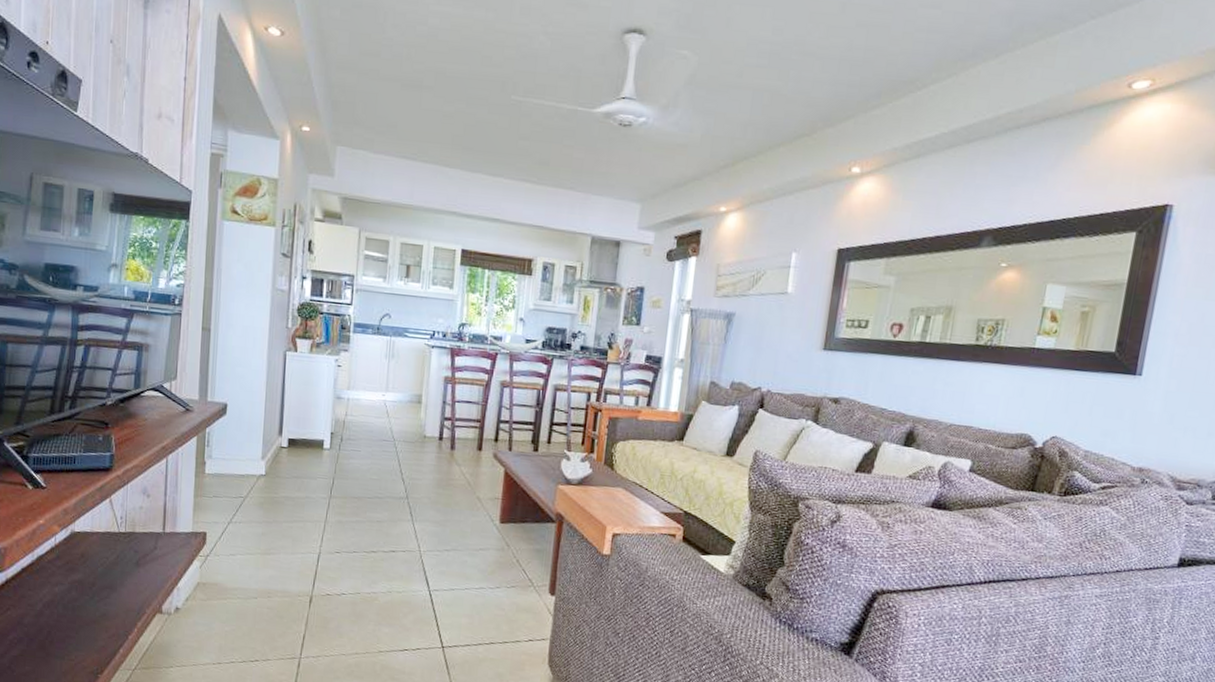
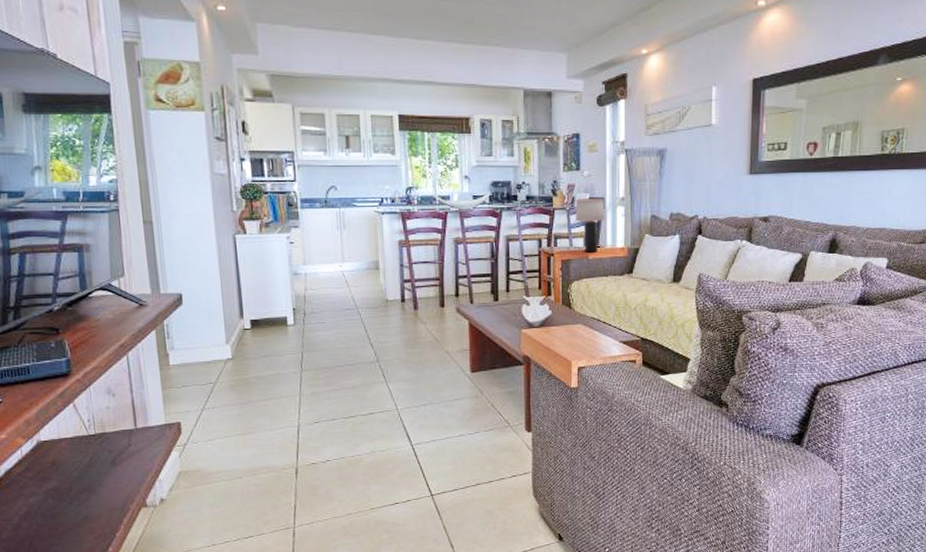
table lamp: none [629,355,662,415] -> present [575,197,606,254]

